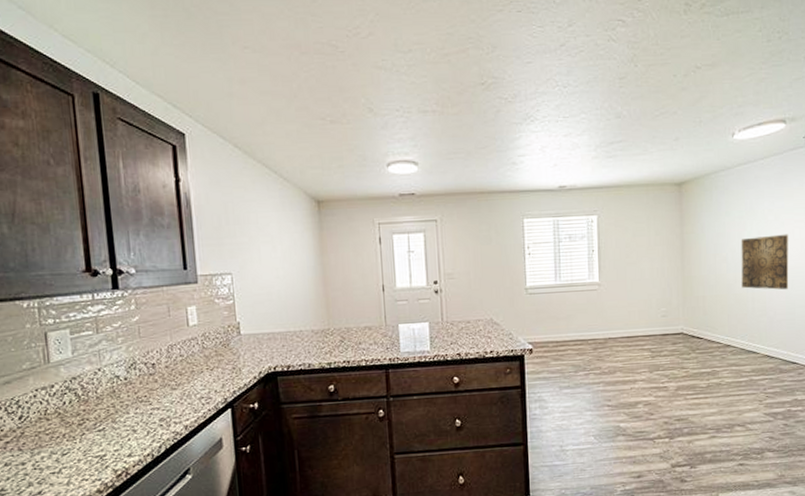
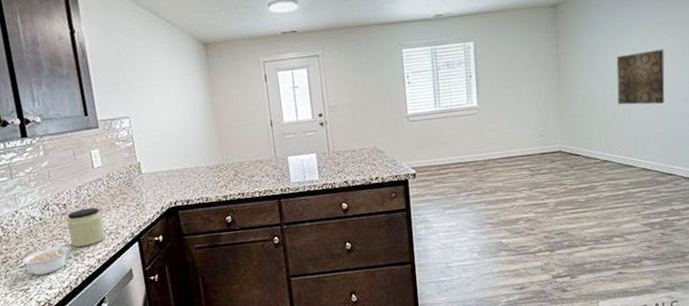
legume: none [100,403,156,441] -> present [21,240,70,276]
jar: none [154,368,196,412] -> present [66,207,106,248]

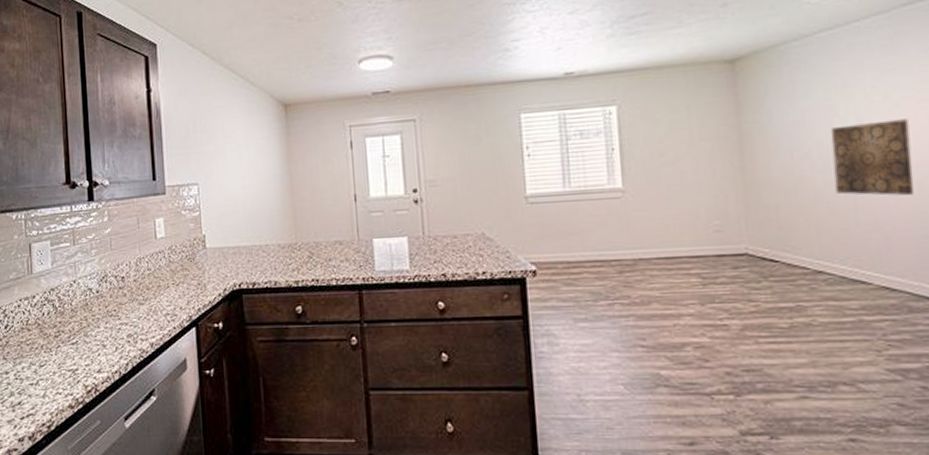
legume: present [21,240,70,276] -> none [73,318,124,356]
jar: present [66,207,106,248] -> none [123,283,161,328]

